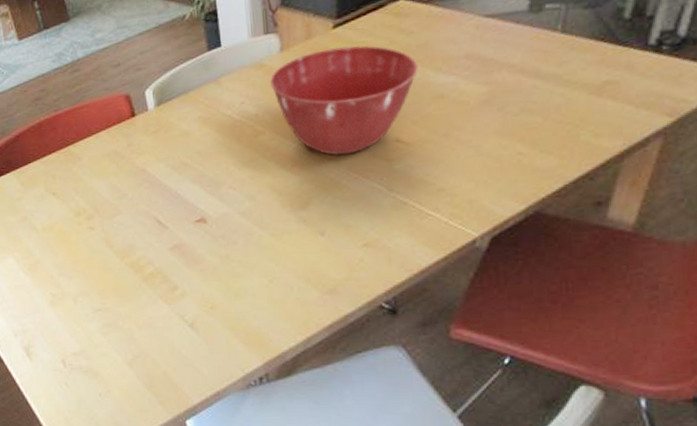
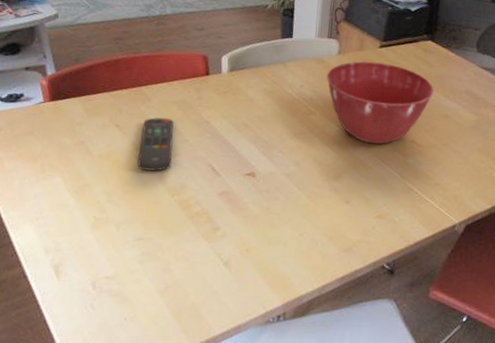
remote control: none [78,175,115,237] -> present [137,117,174,171]

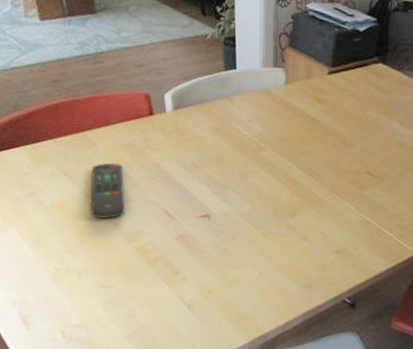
mixing bowl: present [326,61,434,145] -> none [275,90,388,178]

